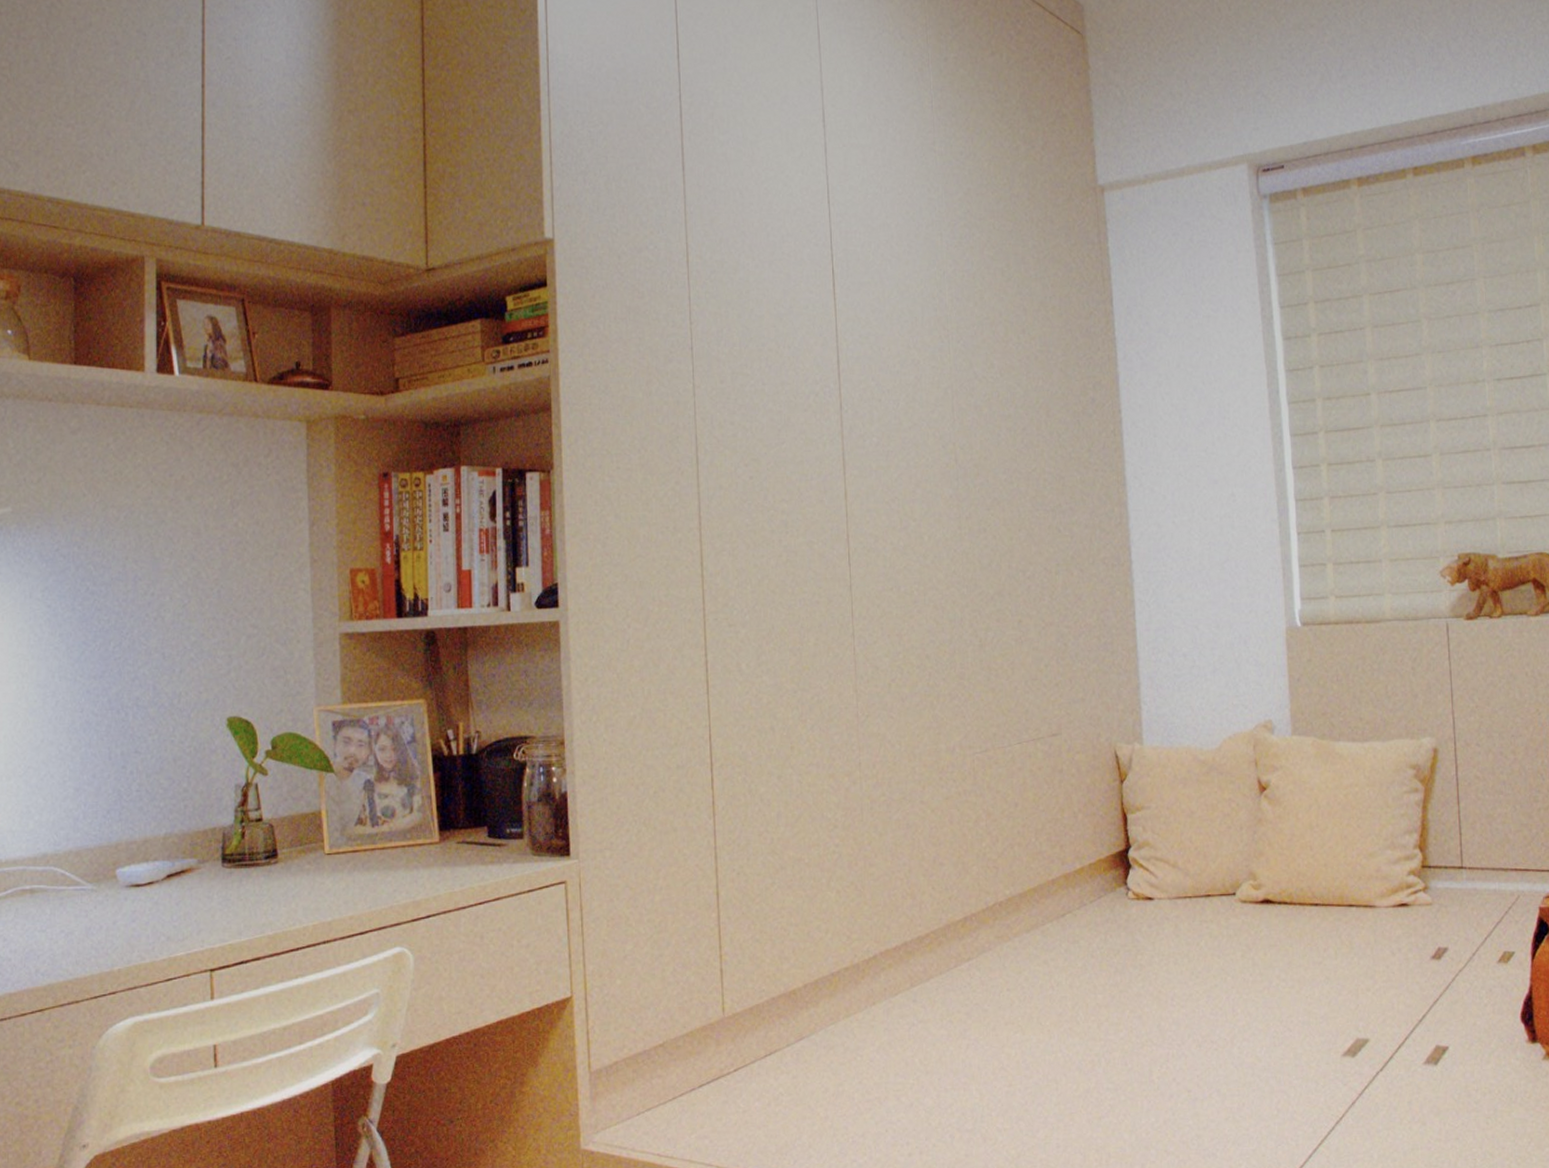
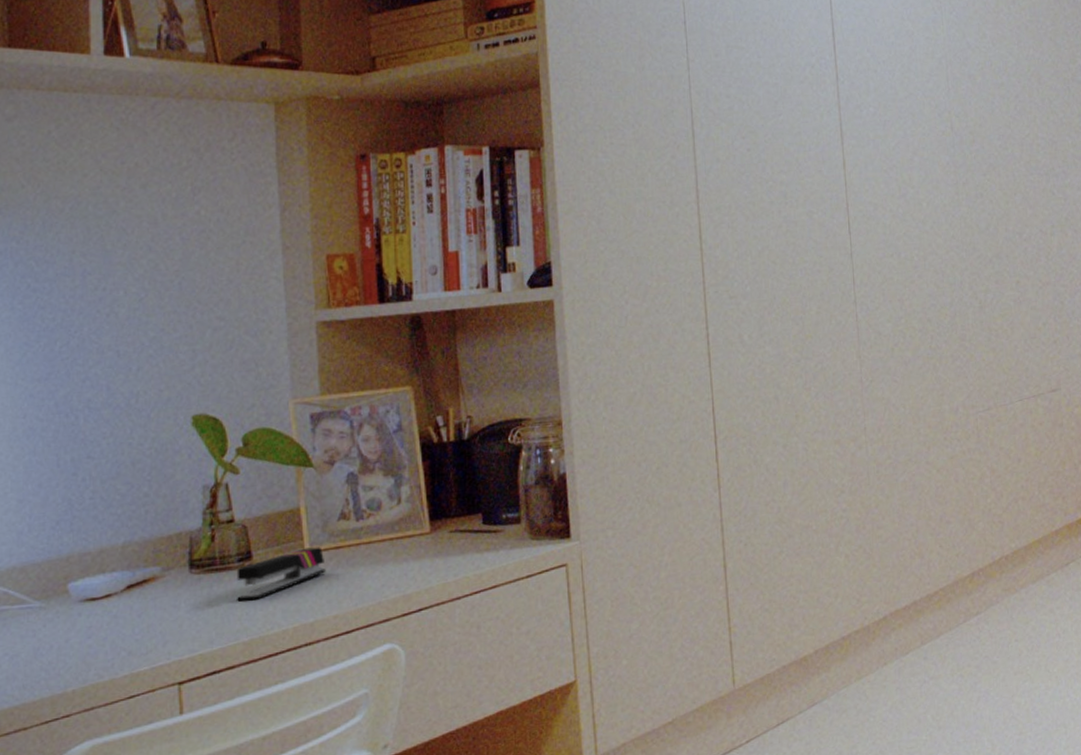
stapler: none [263,849,343,897] -> present [236,547,326,602]

